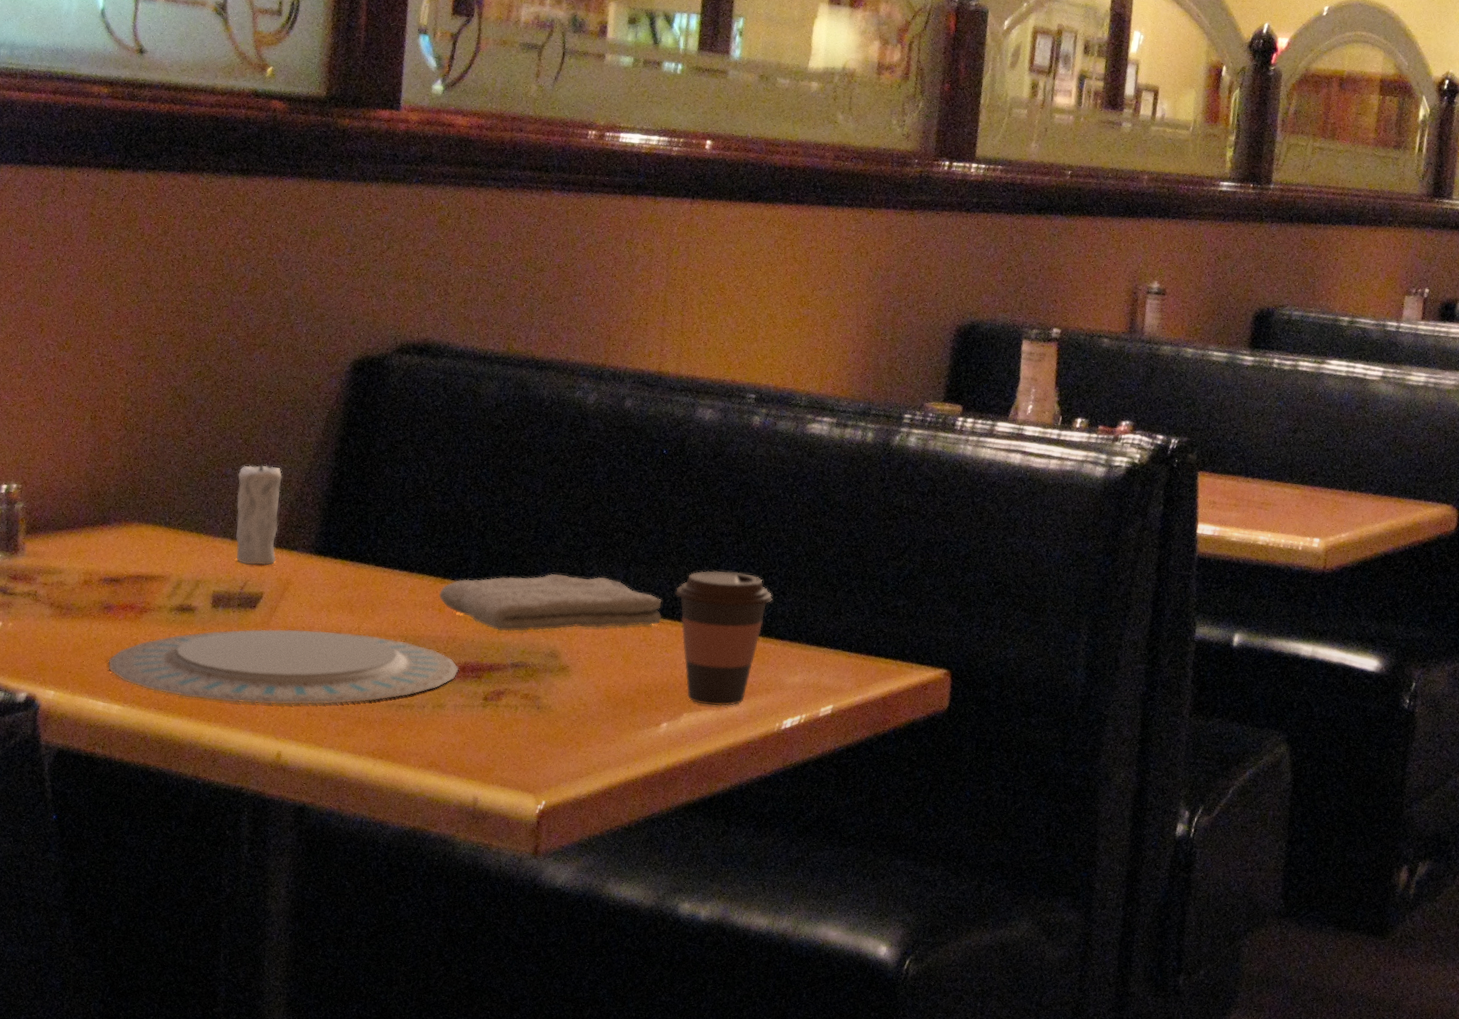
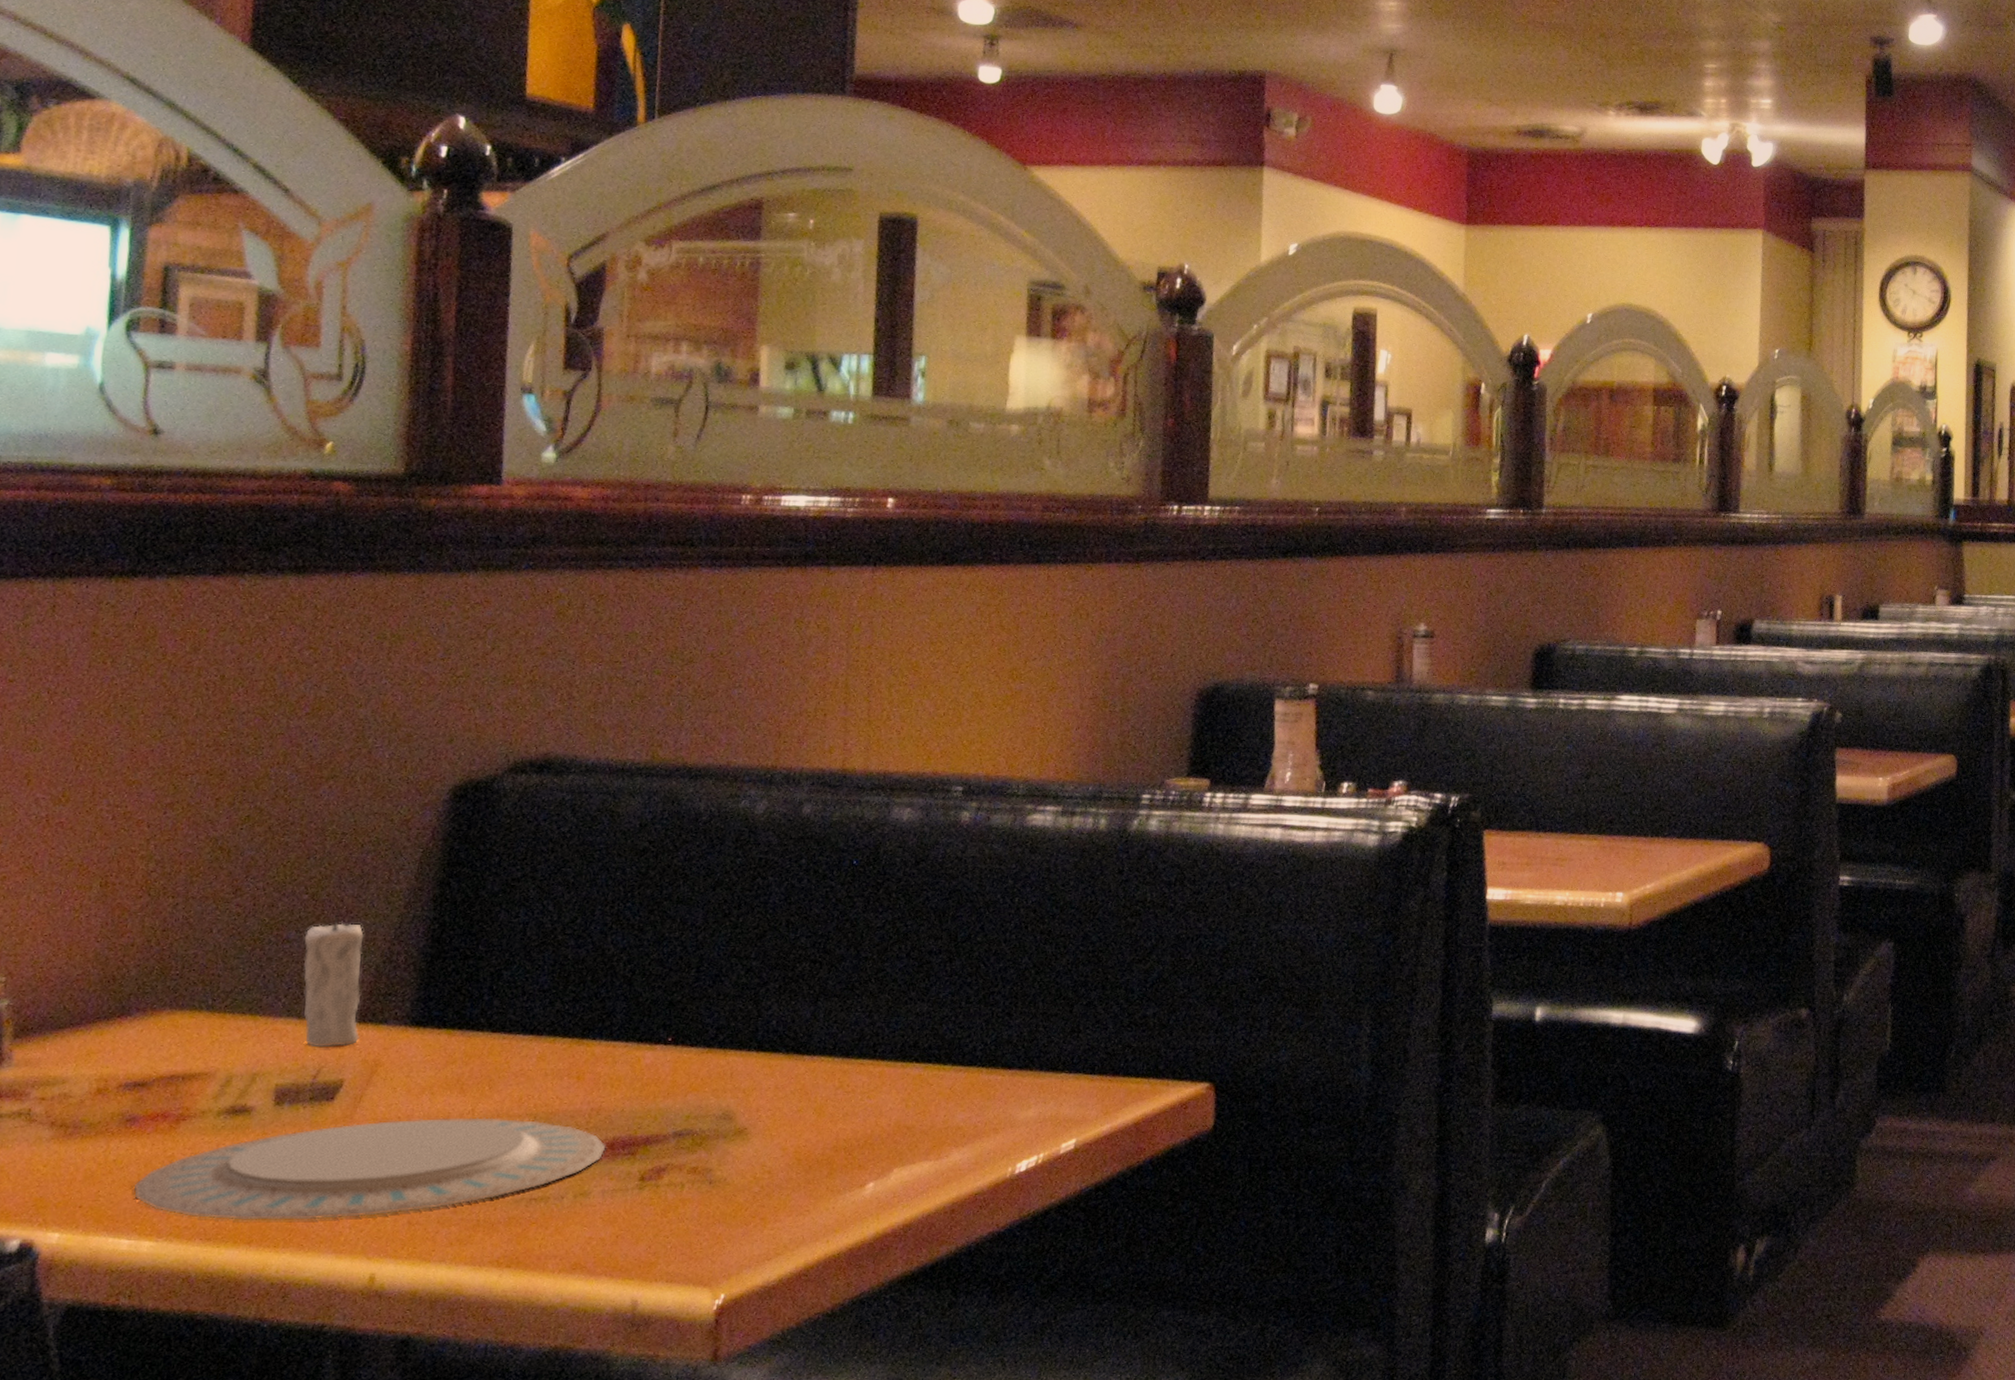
washcloth: present [439,574,662,632] -> none [577,1017,861,1095]
coffee cup: present [675,570,773,707] -> none [876,995,996,1156]

